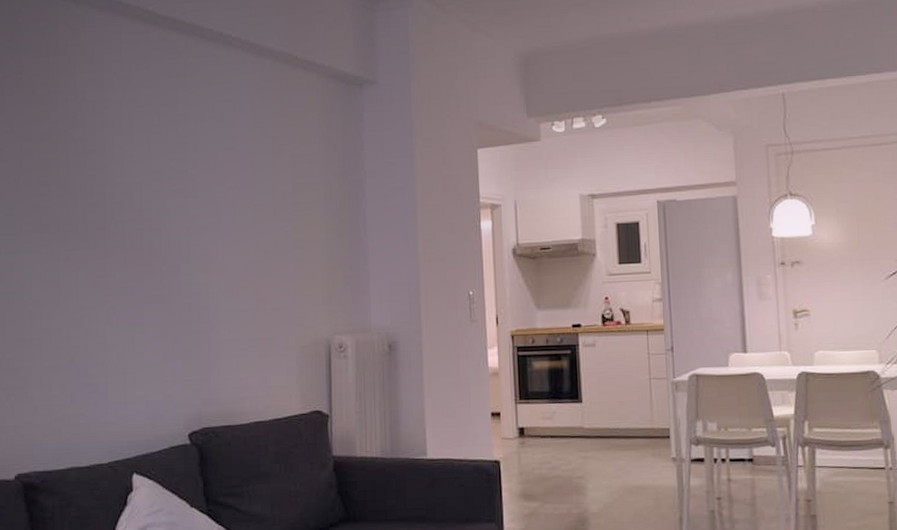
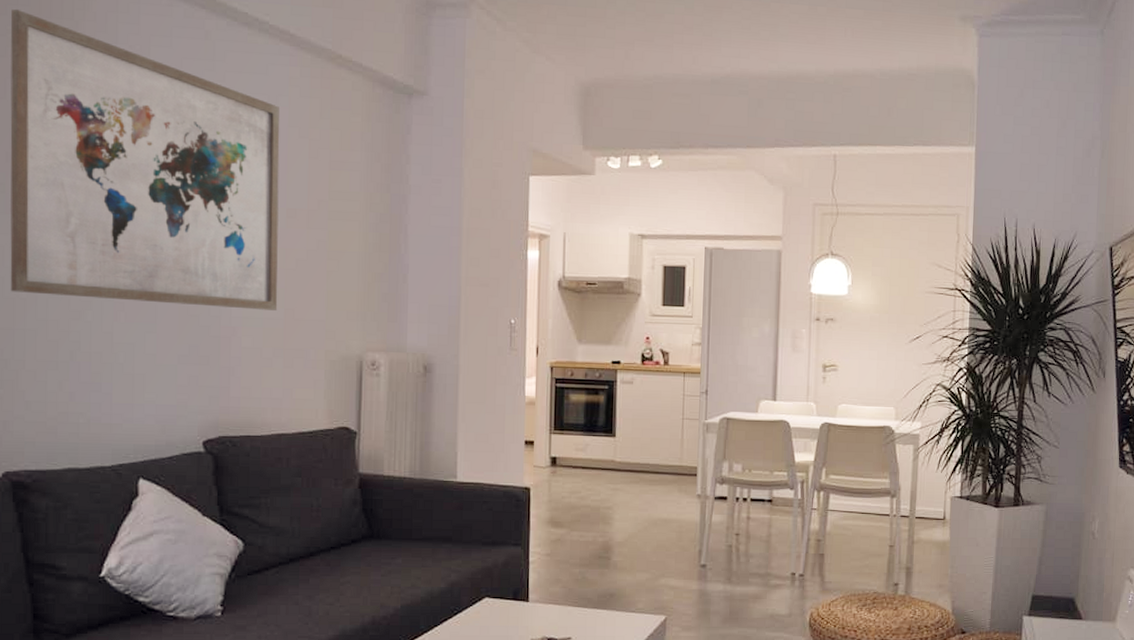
wall art: none [16,52,251,306] -> present [10,8,280,311]

